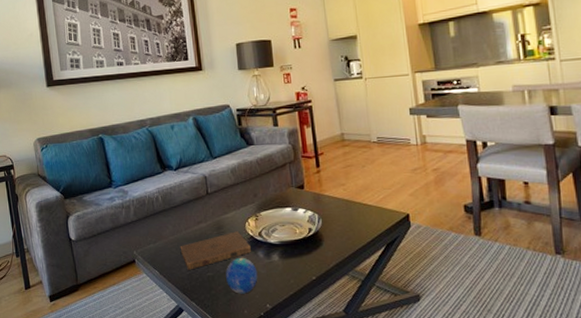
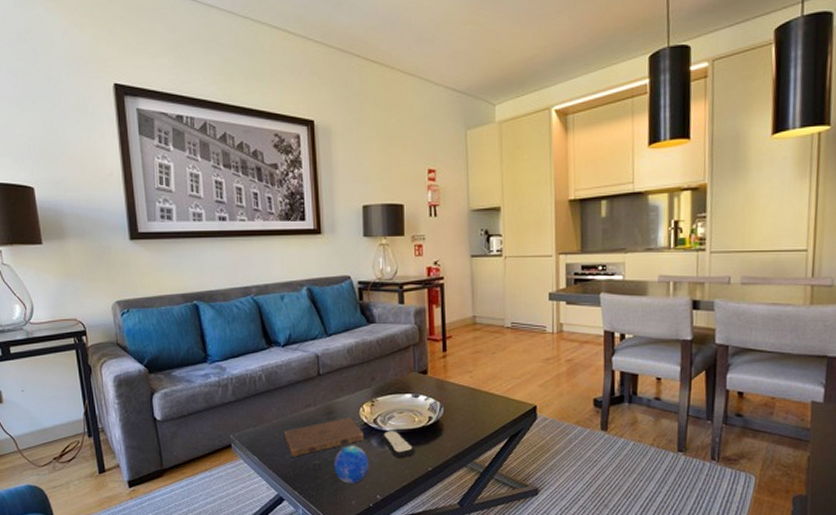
remote control: none [267,243,299,269] -> present [381,431,416,459]

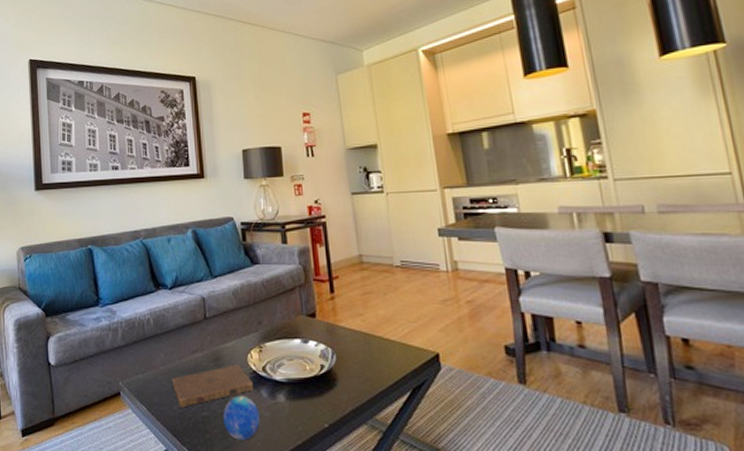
remote control: present [381,431,416,459] -> none [271,380,309,412]

